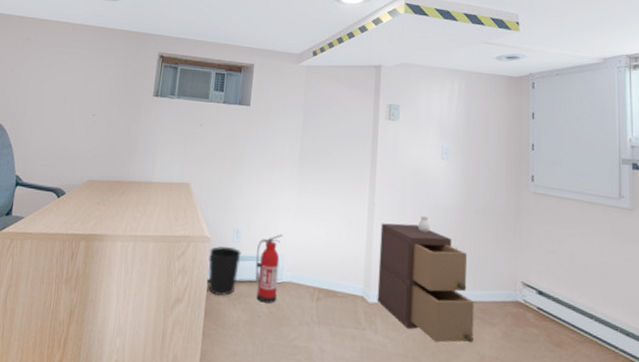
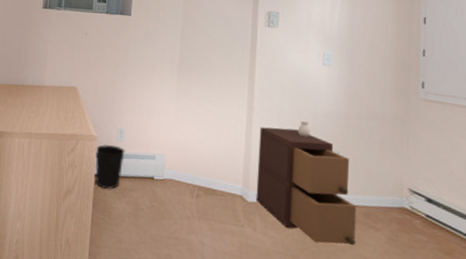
fire extinguisher: present [255,234,283,304] -> none [138,135,164,198]

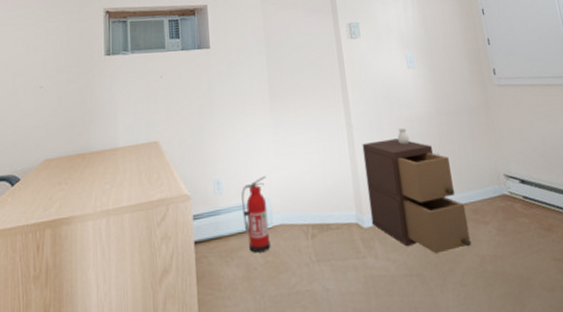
wastebasket: present [95,144,125,189] -> none [190,200,226,257]
fire extinguisher: none [138,135,164,198] -> present [241,176,271,253]

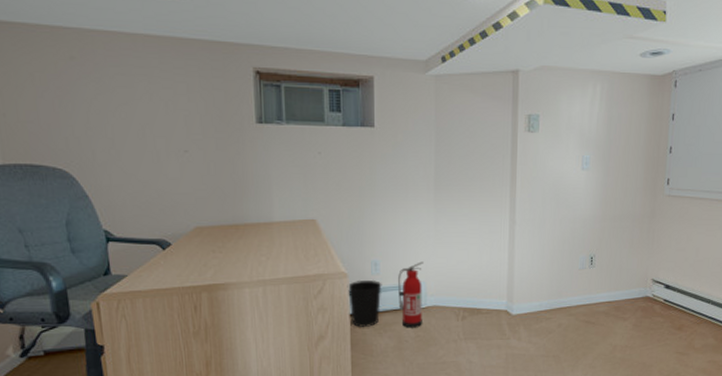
wastebasket: none [190,200,226,257] -> present [347,279,382,328]
storage cabinet: present [362,128,471,254] -> none [520,229,609,341]

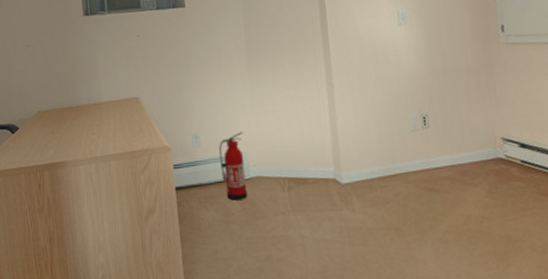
wastebasket: present [347,279,382,328] -> none [171,152,205,202]

